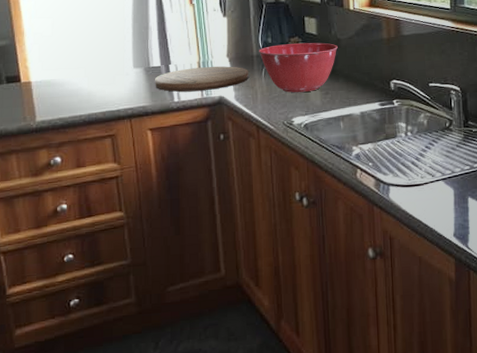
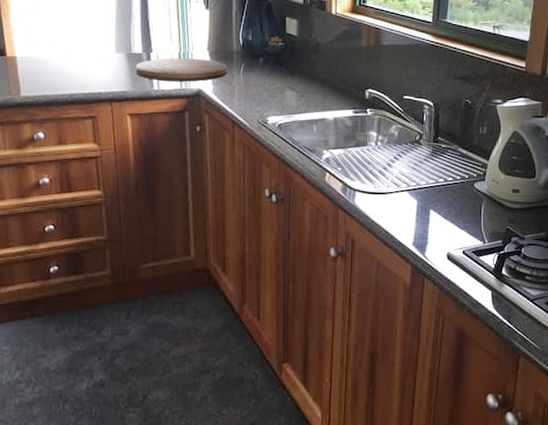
mixing bowl: present [259,42,338,93] -> none [239,42,317,93]

